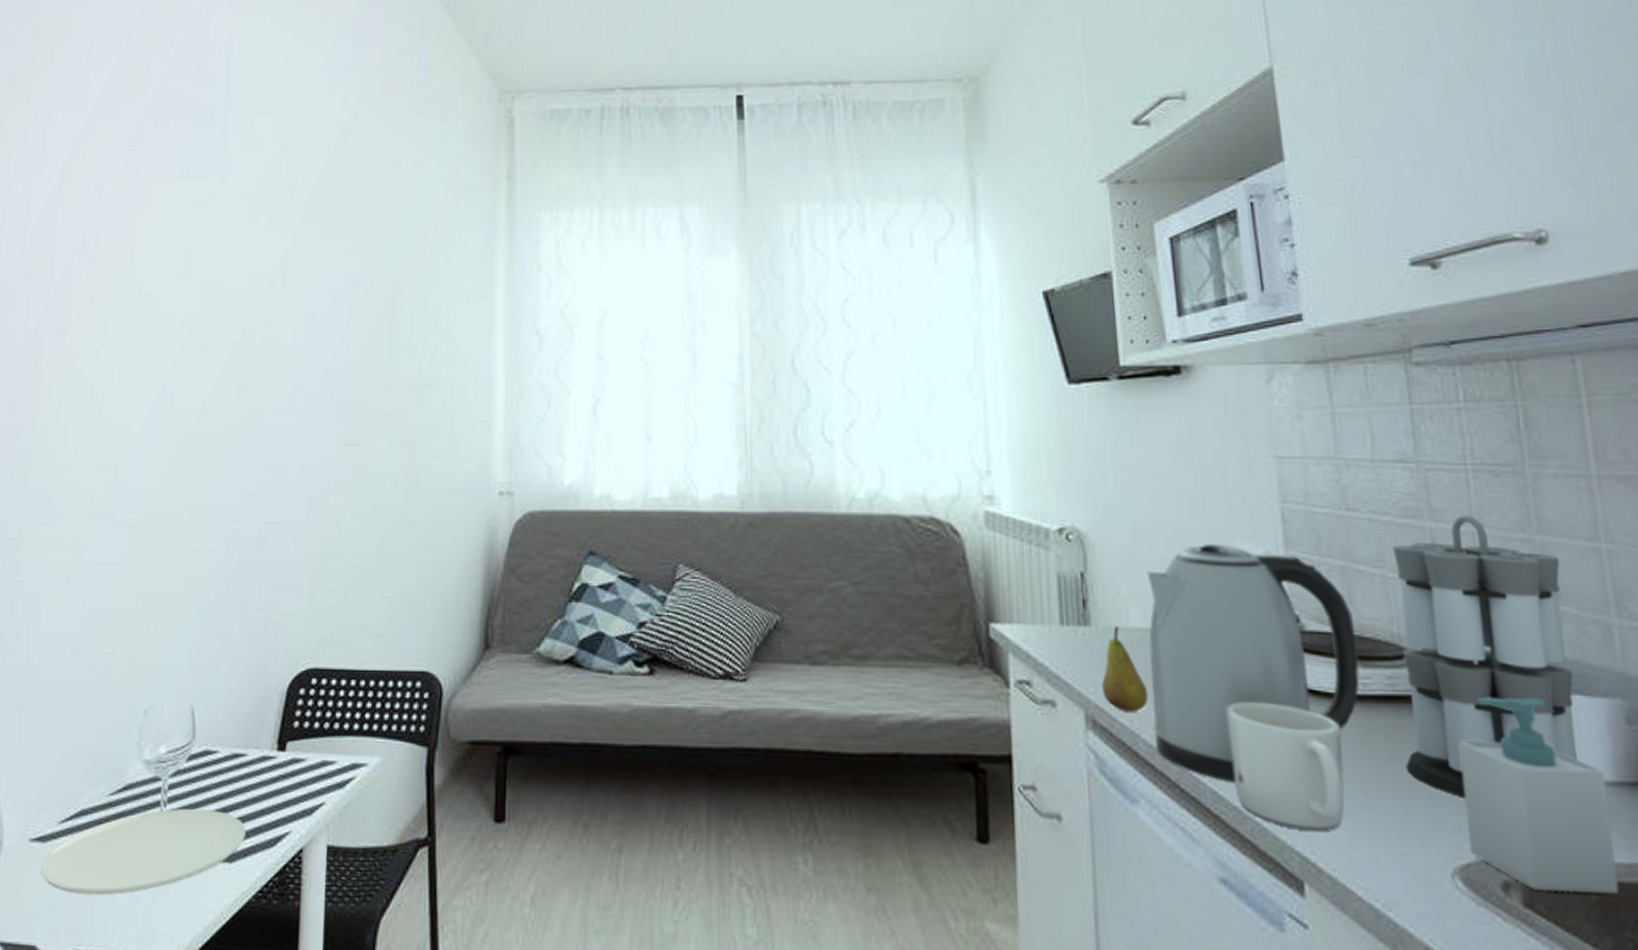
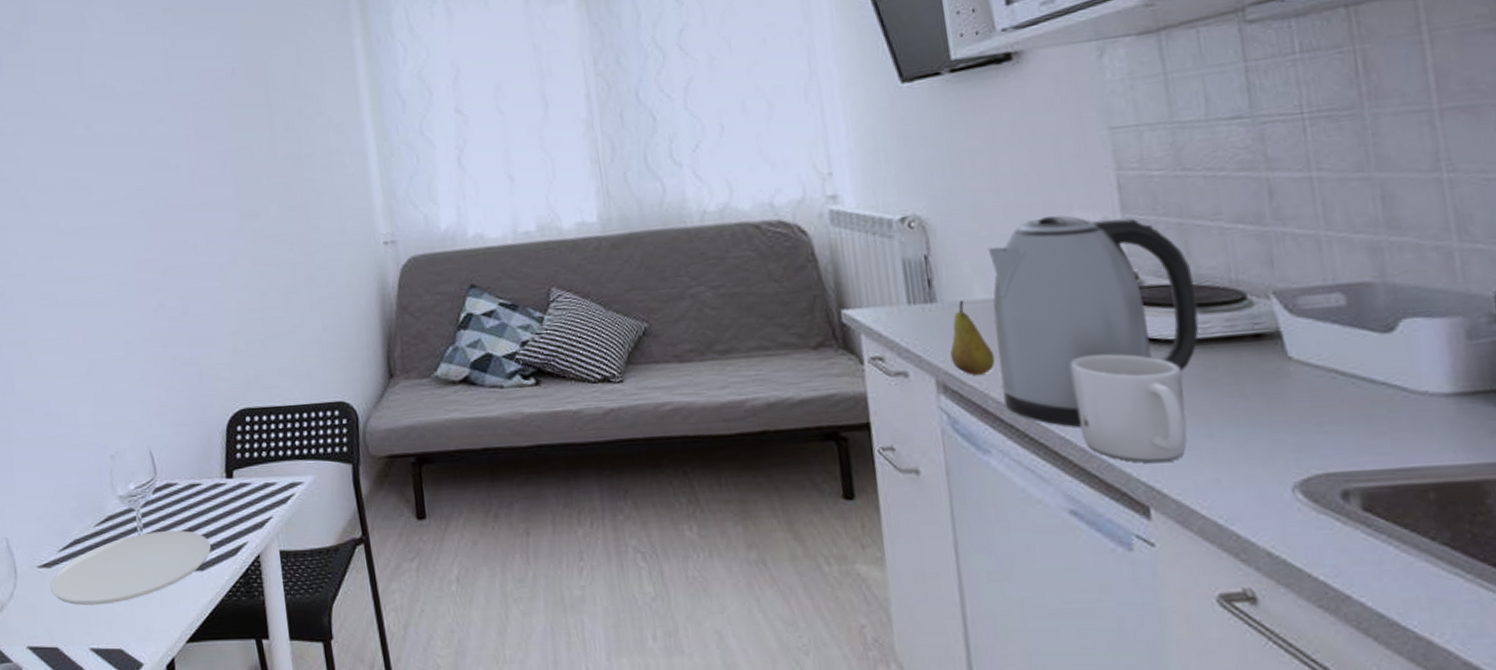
spice rack: present [1393,515,1578,798] -> none [1229,161,1417,421]
soap bottle: present [1459,697,1620,893] -> none [1298,324,1458,496]

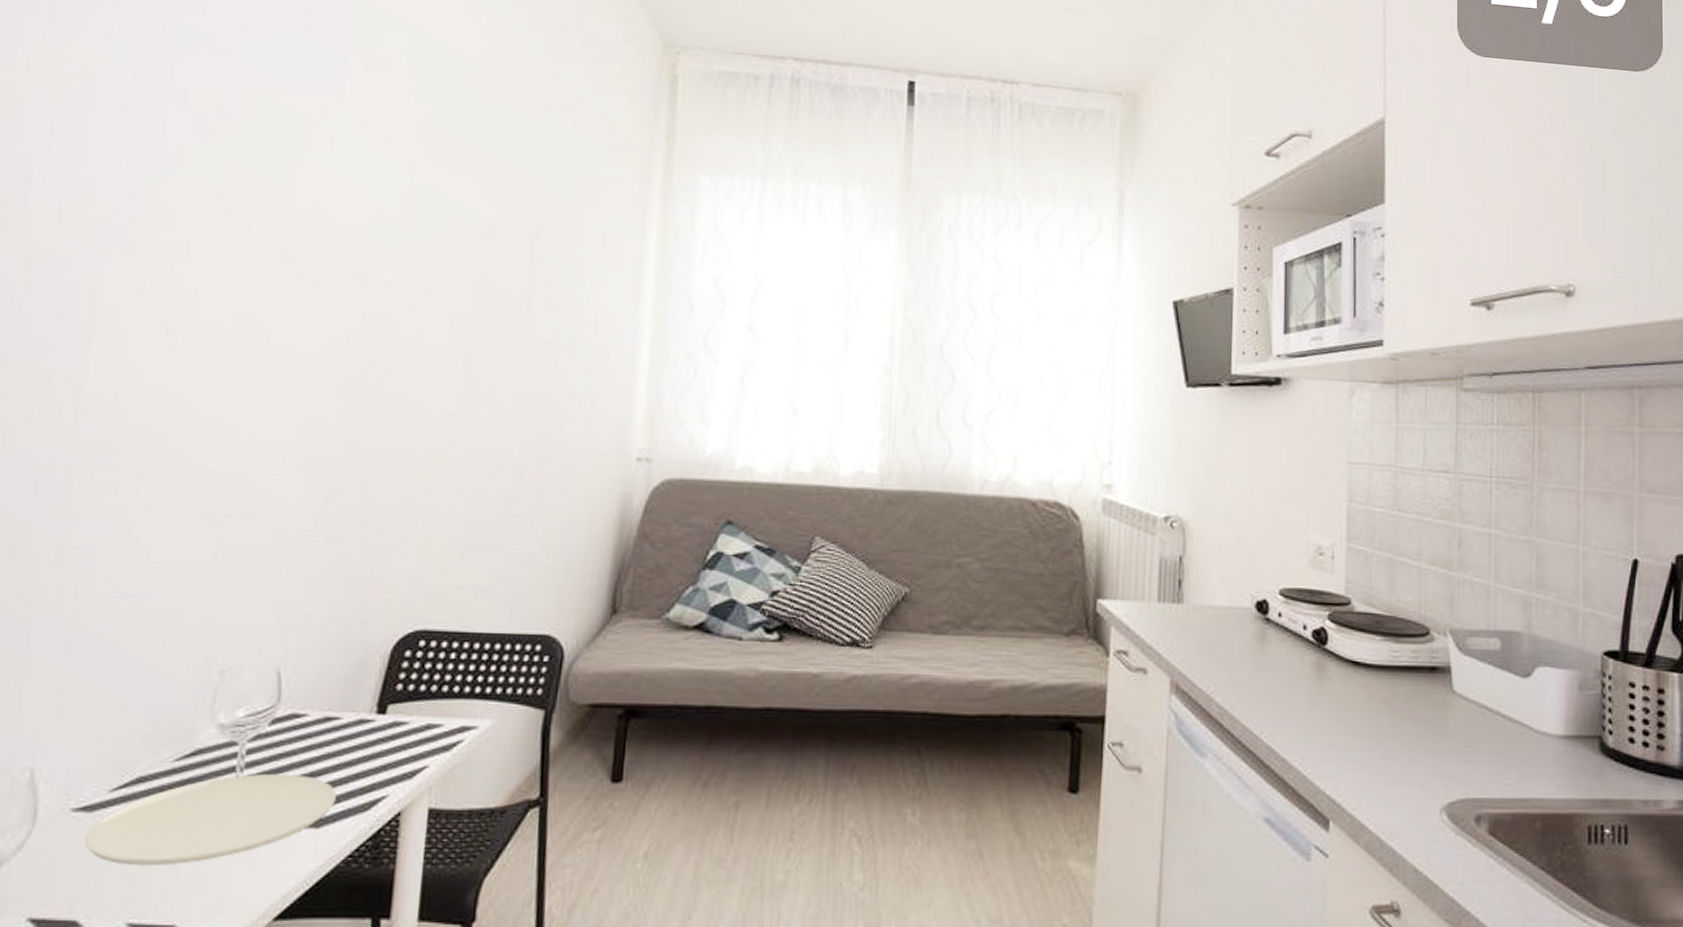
fruit: present [950,300,996,375] -> none [1187,604,1225,679]
kettle: present [987,215,1199,427] -> none [1225,535,1393,738]
mug: present [1070,354,1187,463] -> none [1285,671,1372,777]

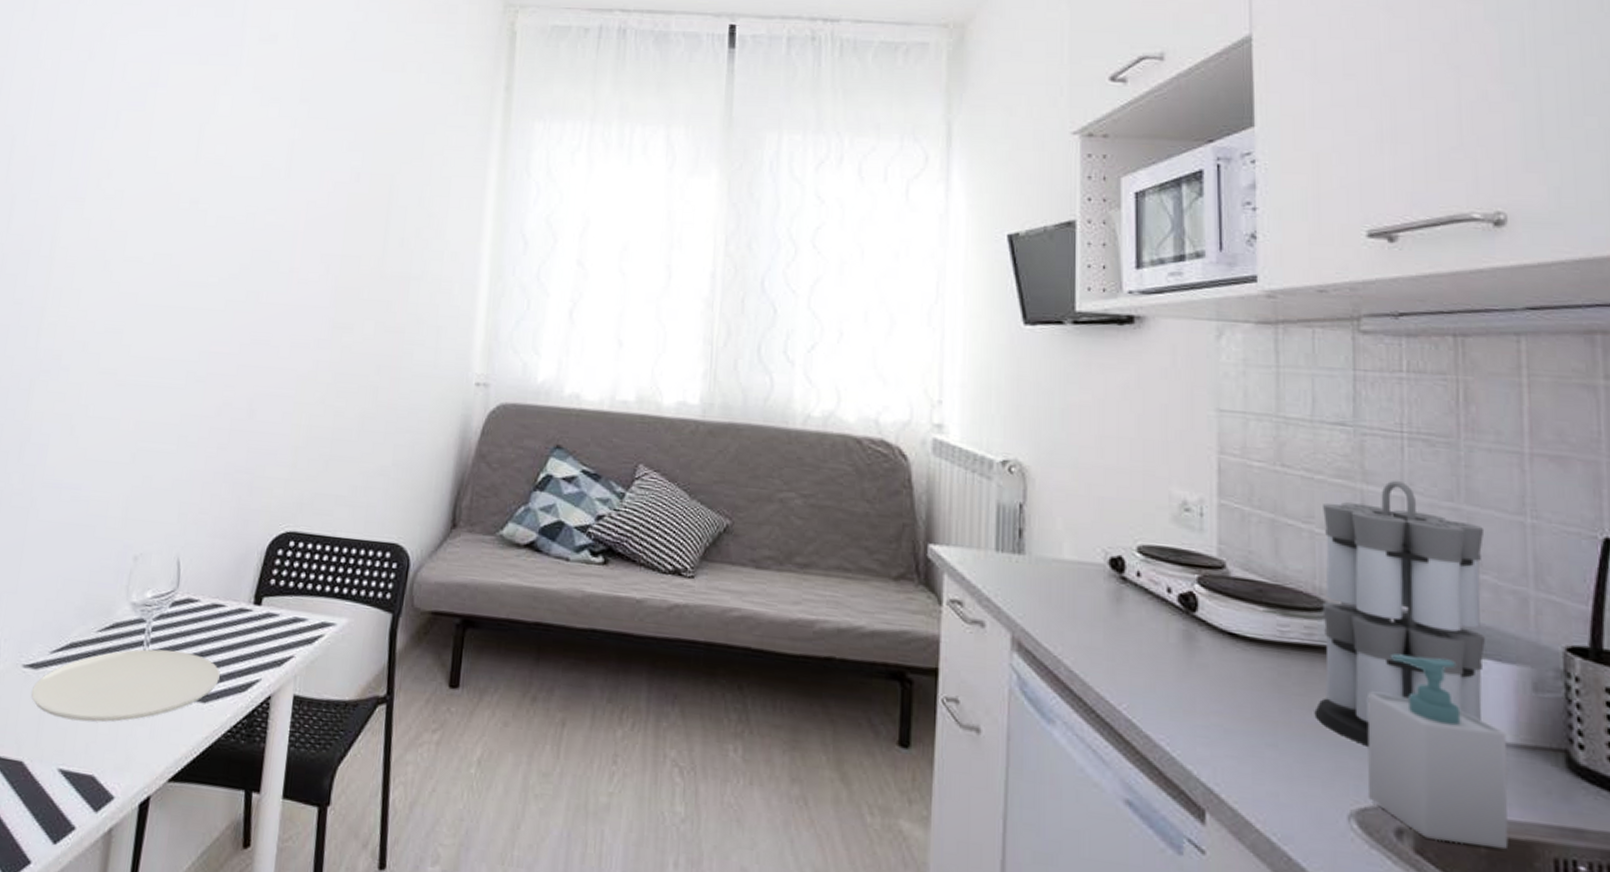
spice rack: none [1417,518,1549,749] -> present [1314,479,1486,747]
soap bottle: none [1455,668,1559,823] -> present [1367,653,1509,849]

